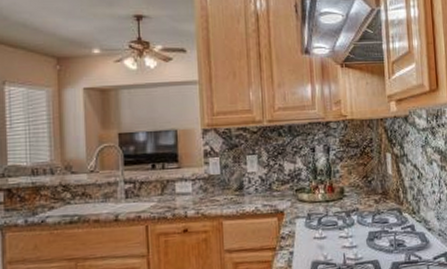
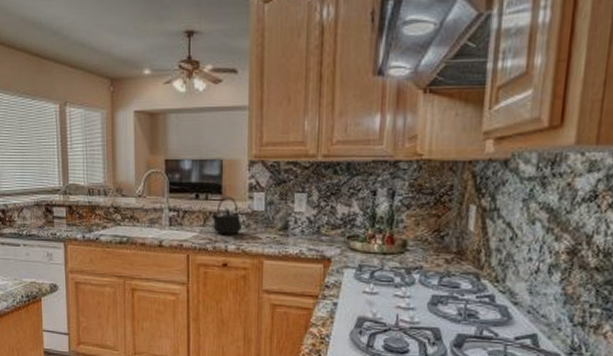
kettle: none [169,164,201,202] -> present [212,196,243,236]

